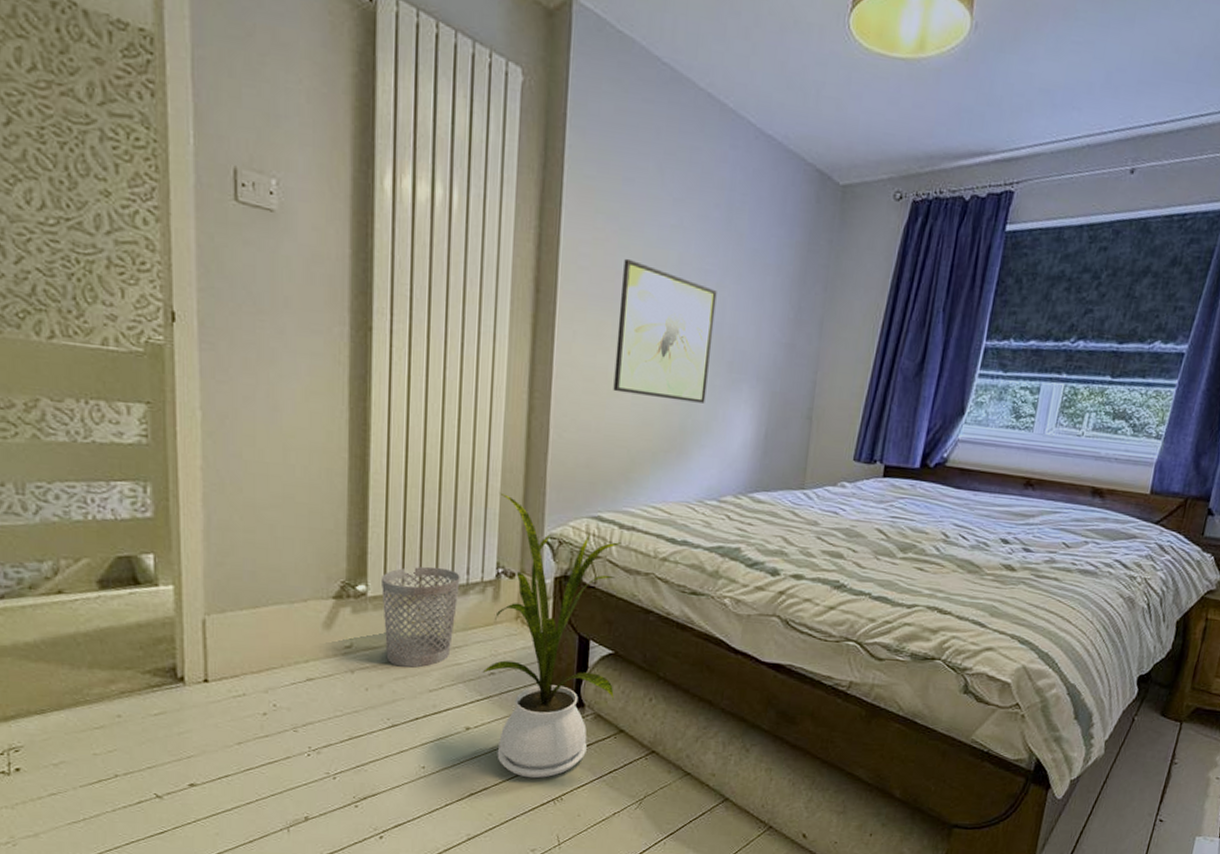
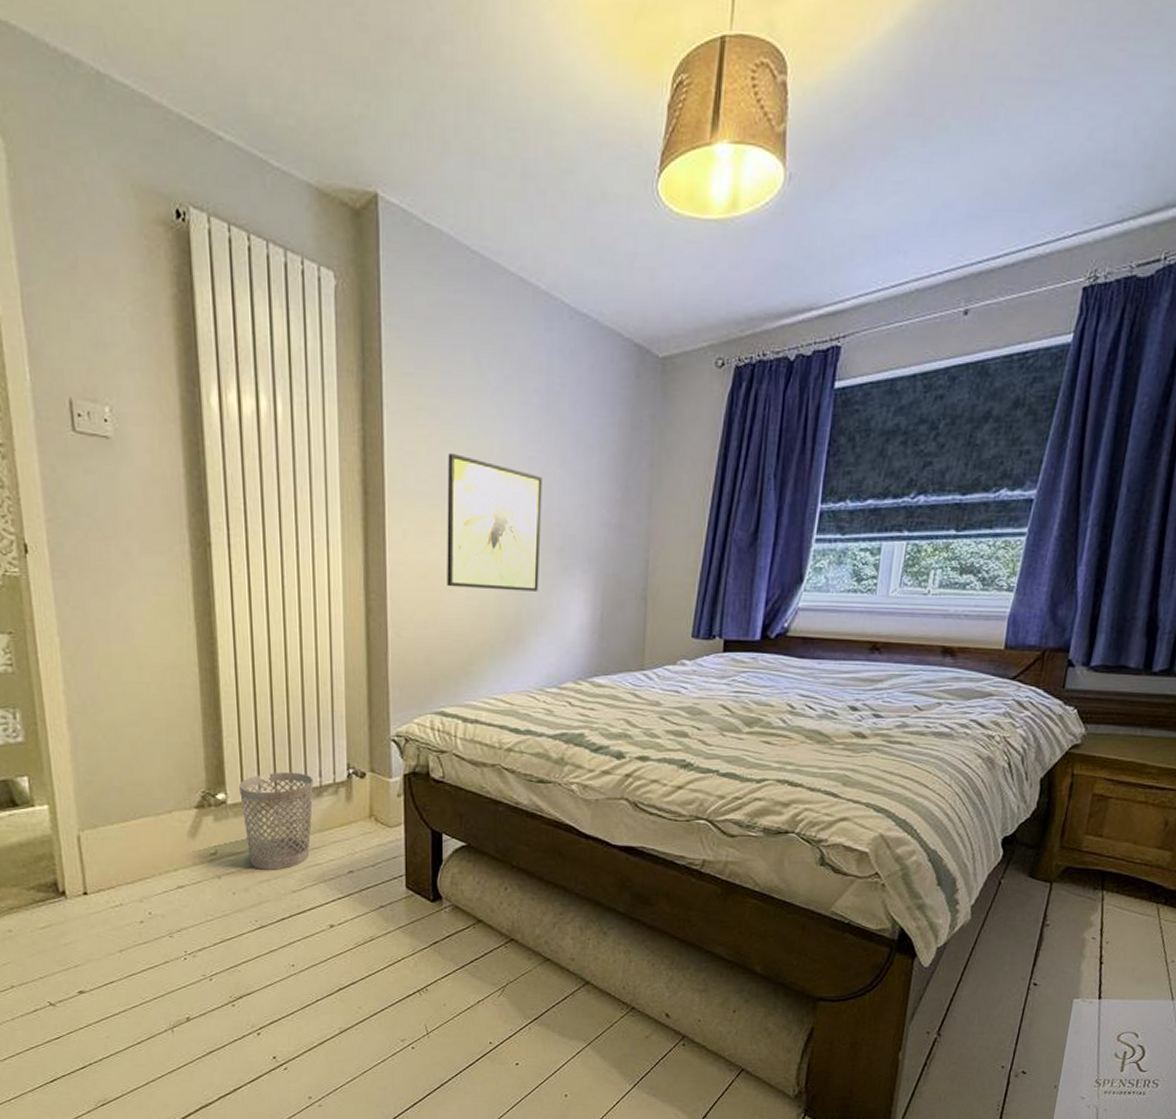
house plant: present [482,492,623,779] -> none [341,695,471,971]

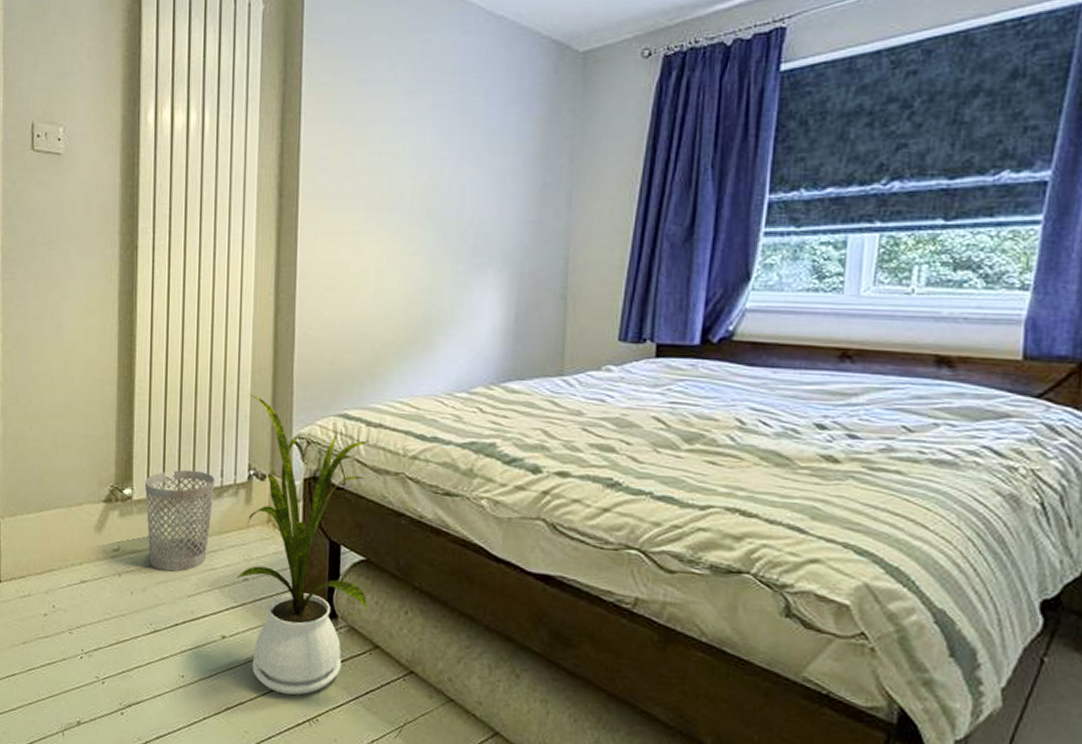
house plant: none [341,695,471,971] -> present [236,393,371,695]
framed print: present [447,452,542,592] -> none [355,155,455,291]

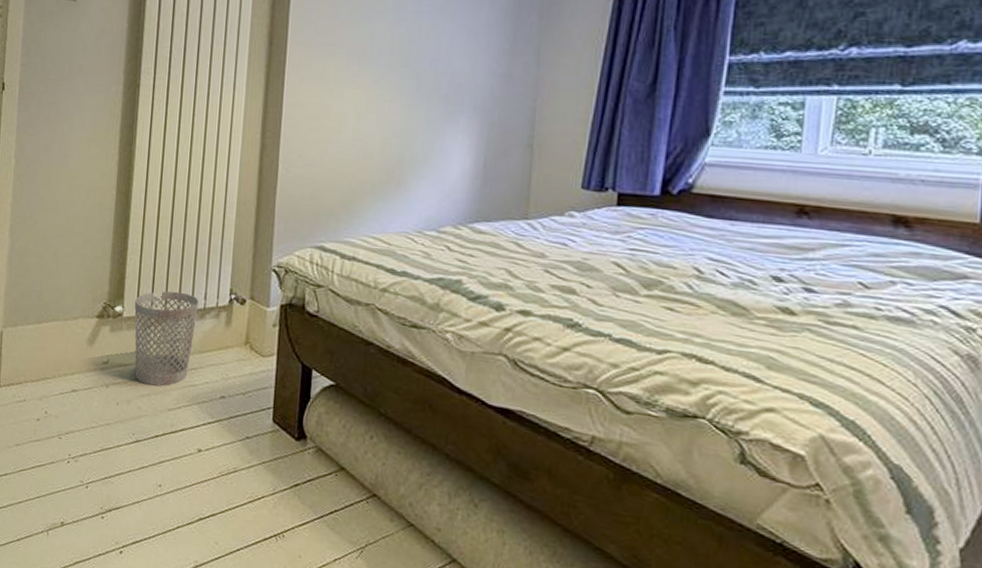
house plant: present [236,393,371,695] -> none [214,223,344,511]

